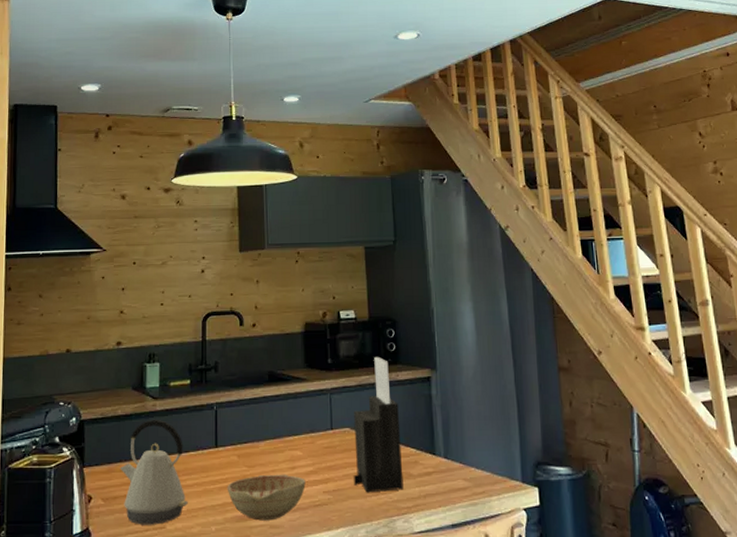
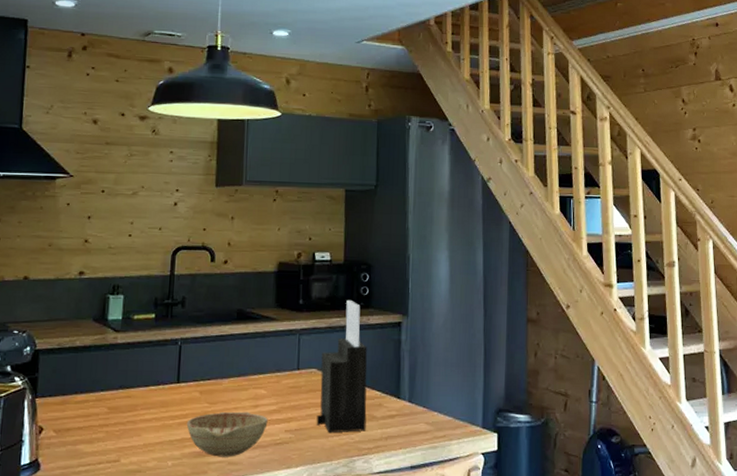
kettle: present [120,419,188,525] -> none [75,352,145,458]

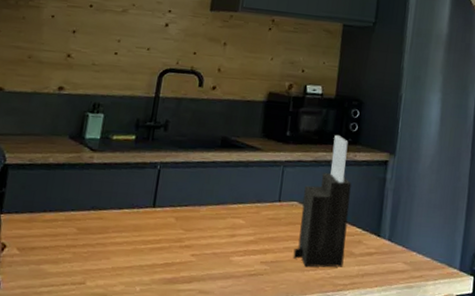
decorative bowl: present [186,411,268,457] -> none [158,239,244,286]

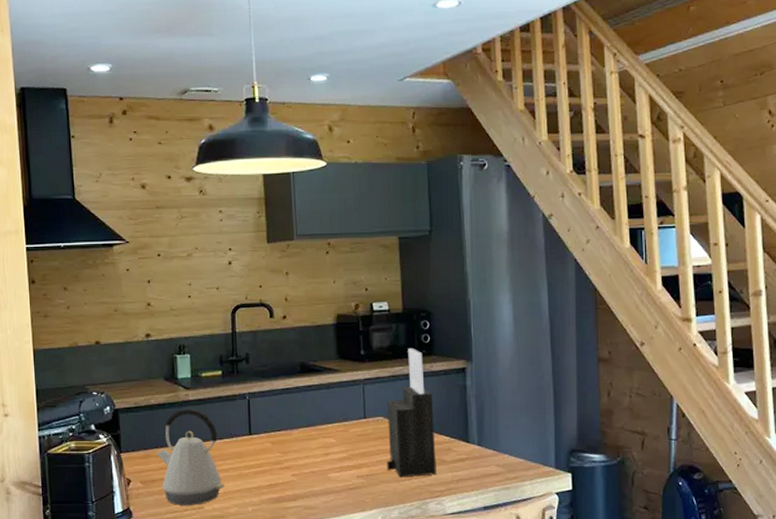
kettle: none [41,171,118,280] -> present [156,408,224,506]

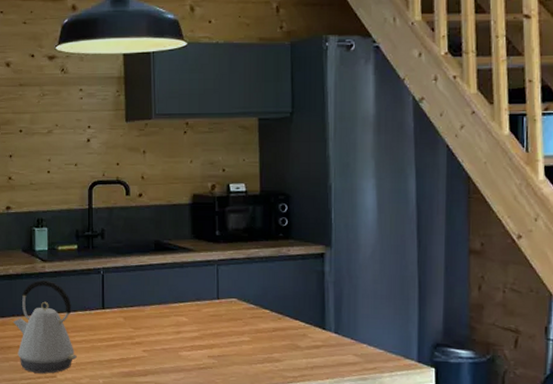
knife block: present [386,348,437,478] -> none [238,230,290,361]

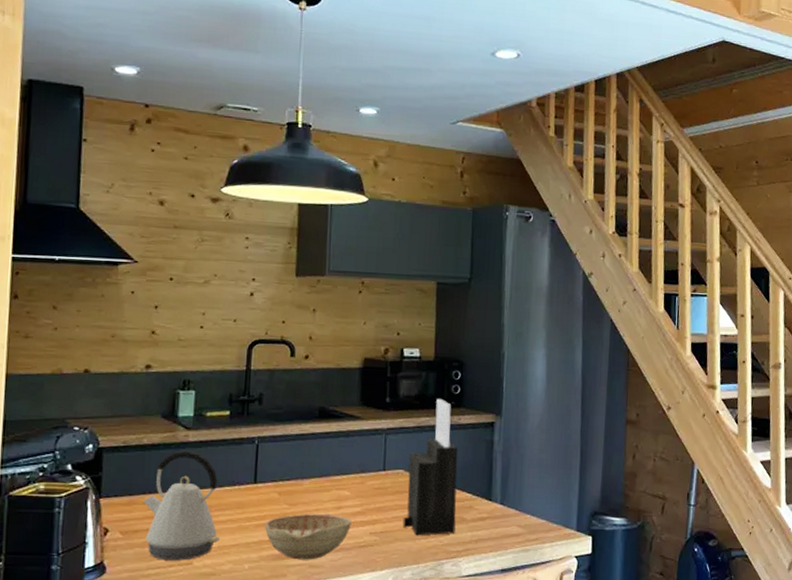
decorative bowl: none [113,336,191,379] -> present [264,513,352,560]
knife block: none [238,230,290,361] -> present [402,398,458,536]

